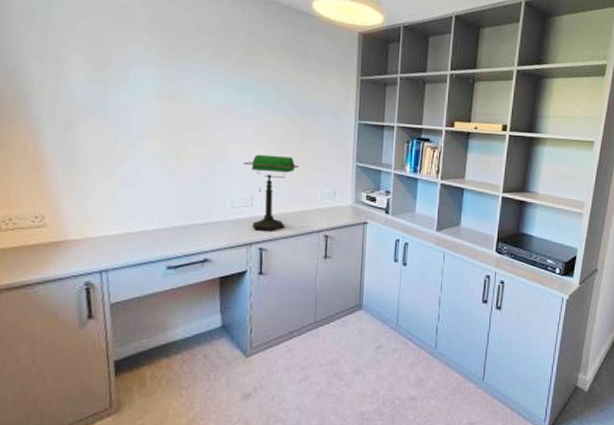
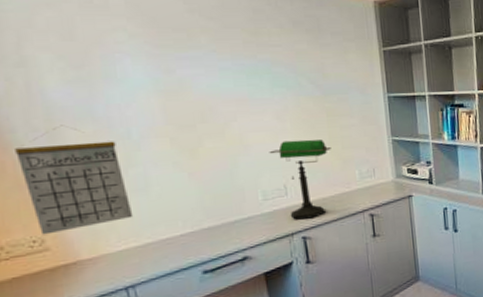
calendar: none [37,117,119,213] -> present [15,125,134,235]

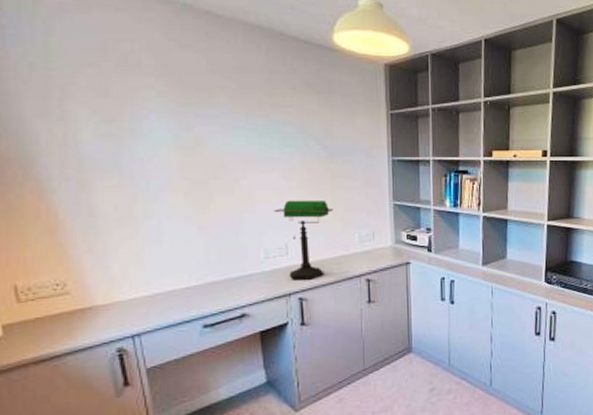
calendar: present [15,125,134,235] -> none [50,175,145,279]

